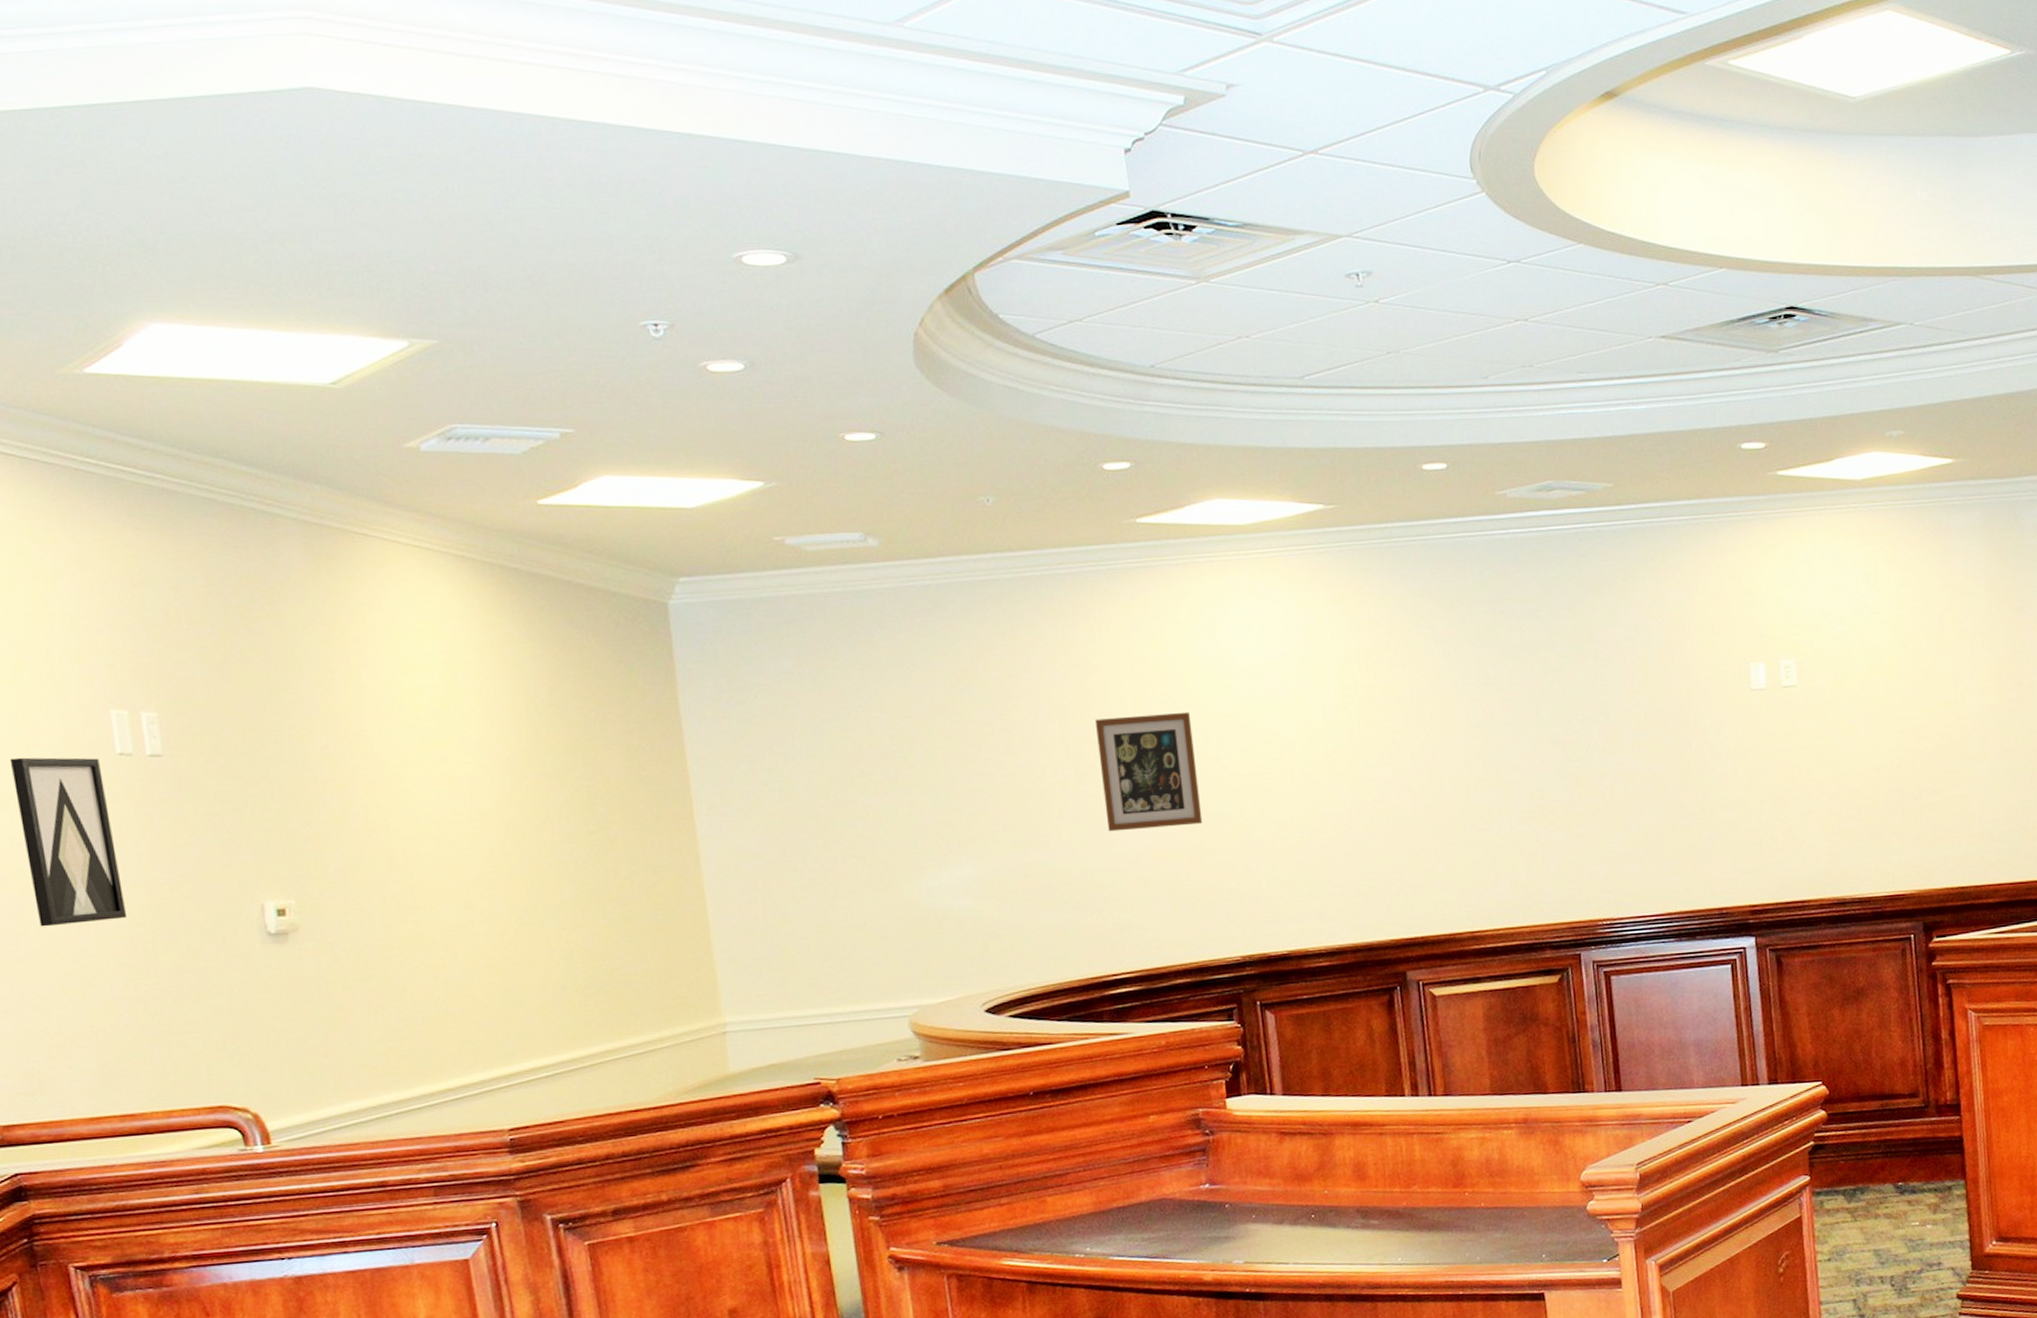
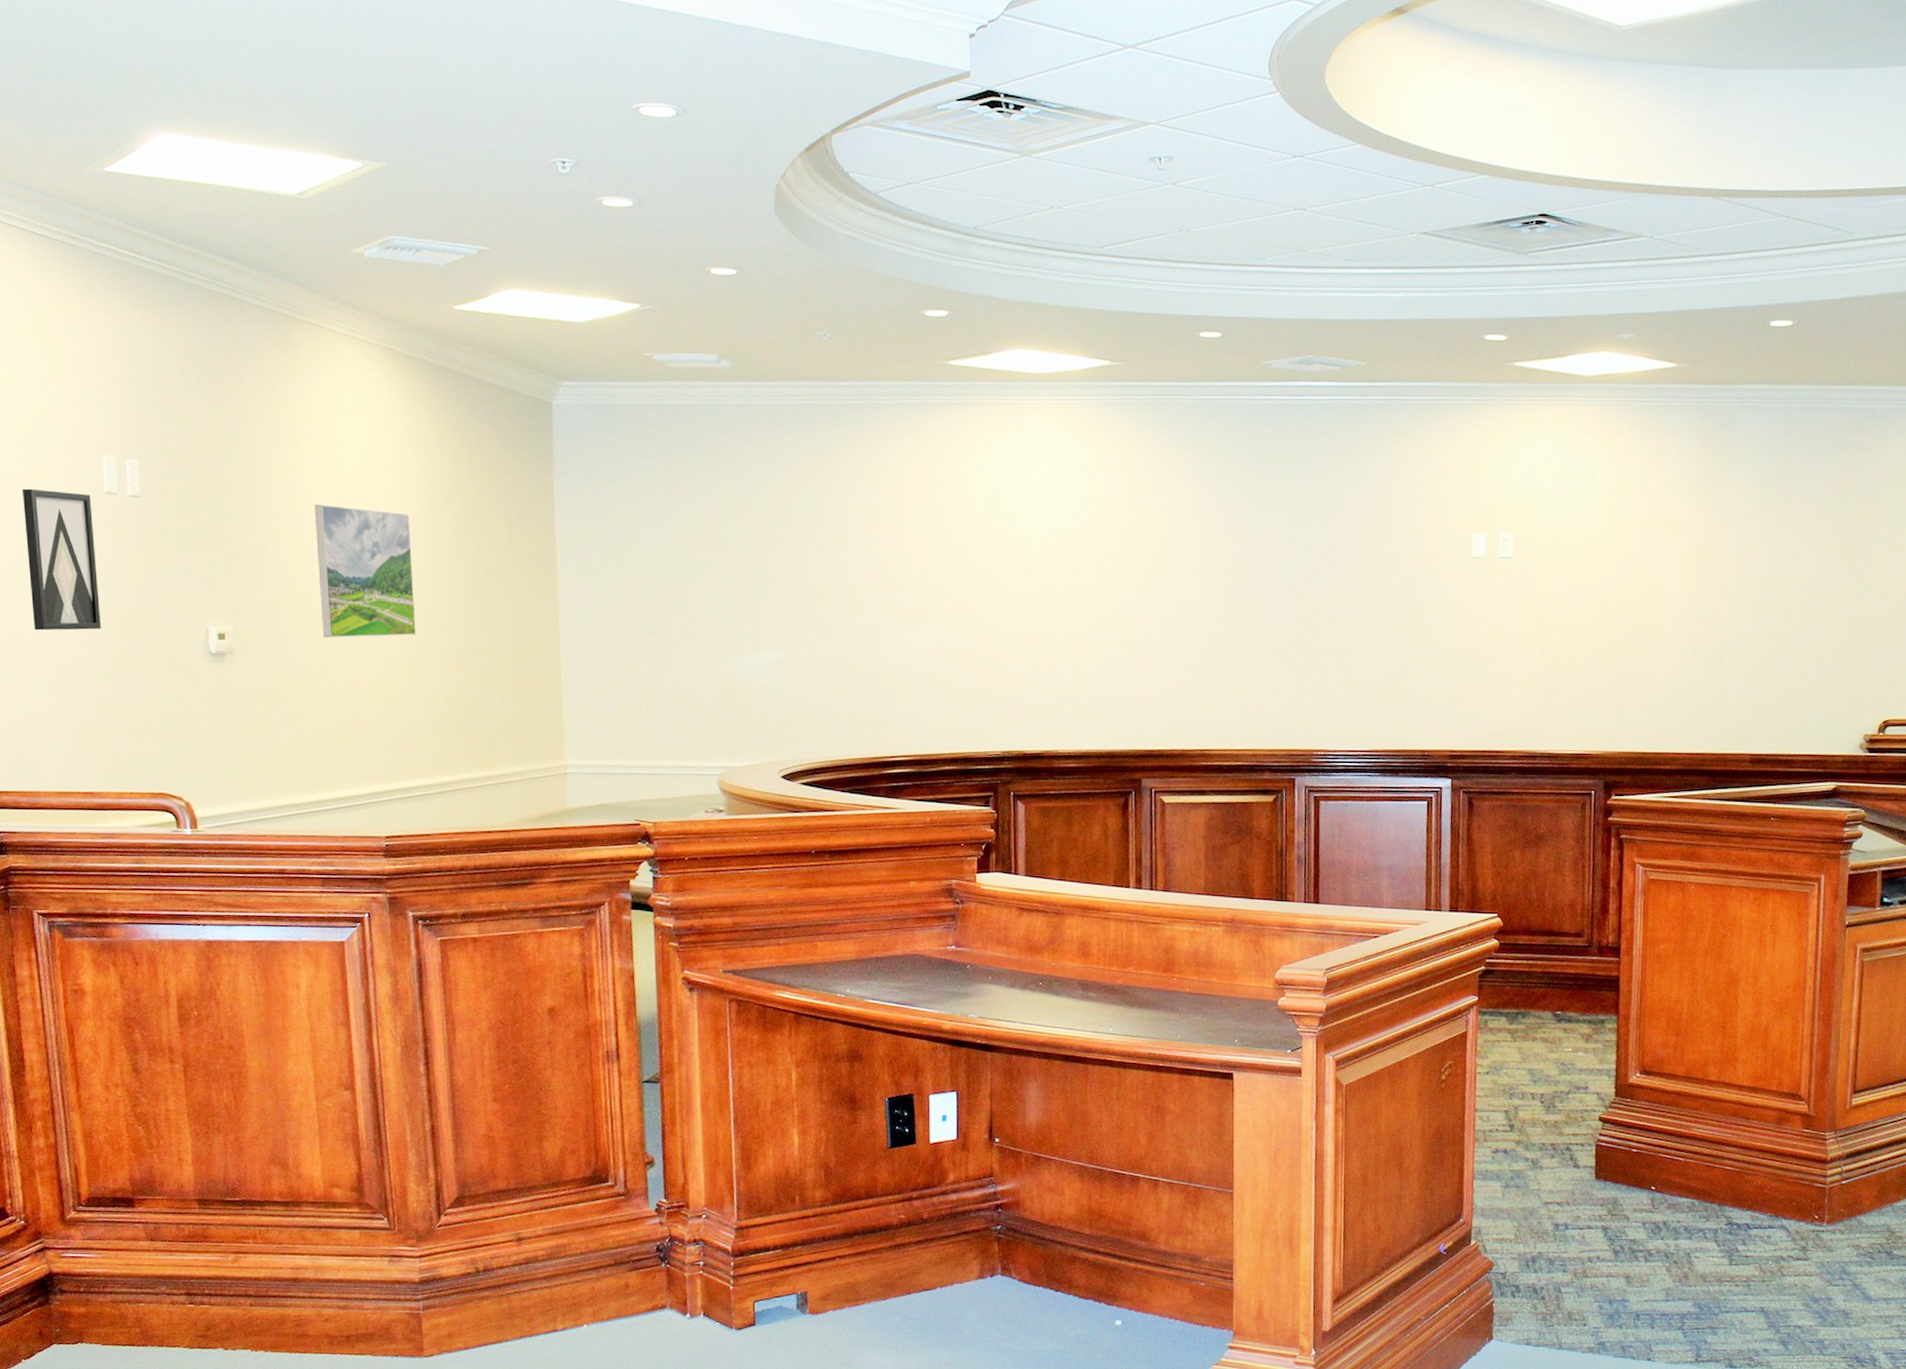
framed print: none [384,745,525,903] -> present [314,505,416,638]
wall art: present [1094,711,1203,832] -> none [896,533,980,633]

